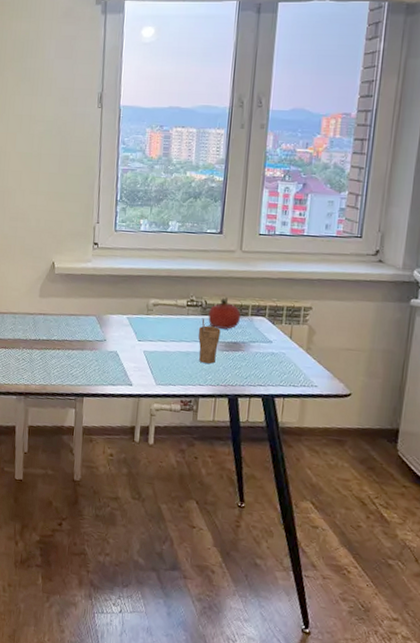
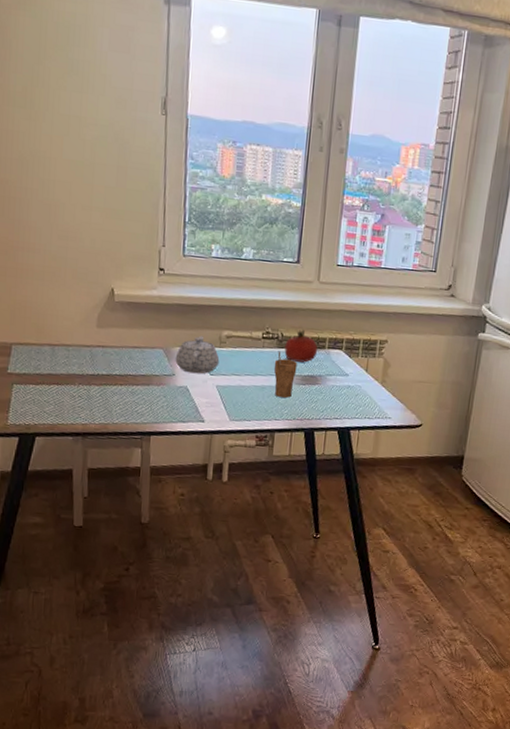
teapot: none [106,304,147,340] -> present [175,336,220,374]

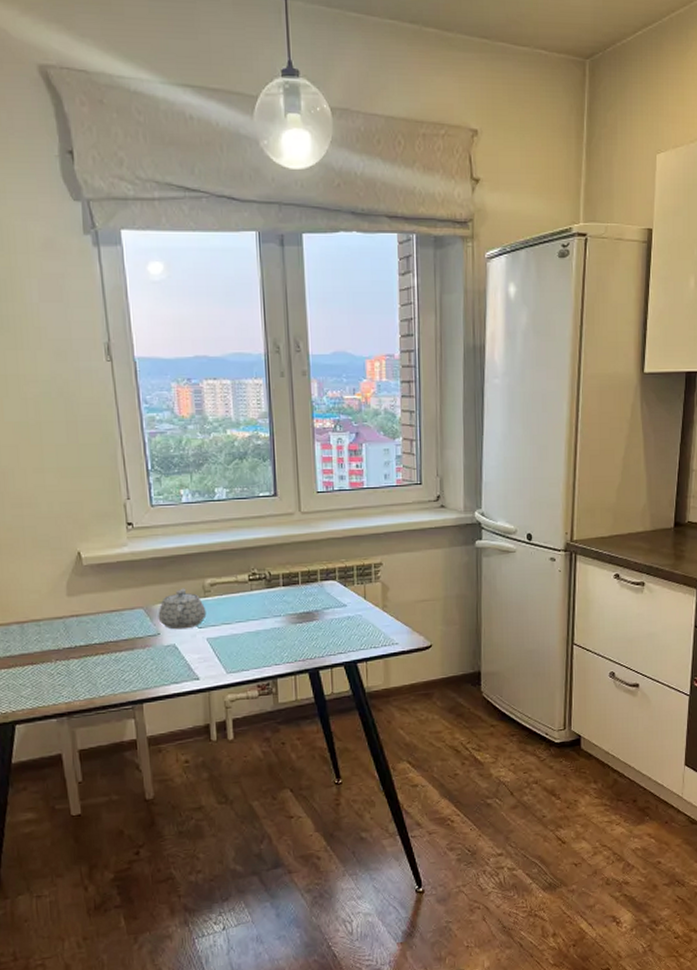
cup: present [274,351,297,398] -> none [265,591,291,640]
fruit: present [284,330,318,363] -> none [274,565,310,600]

